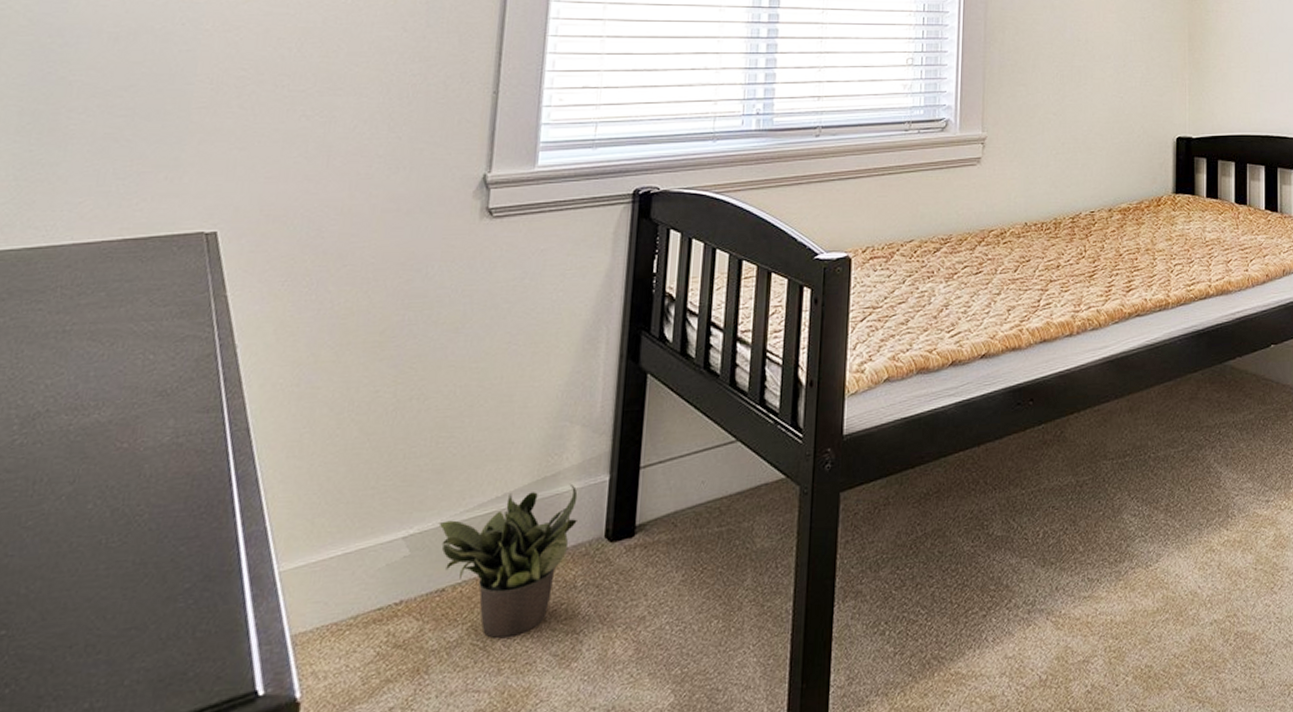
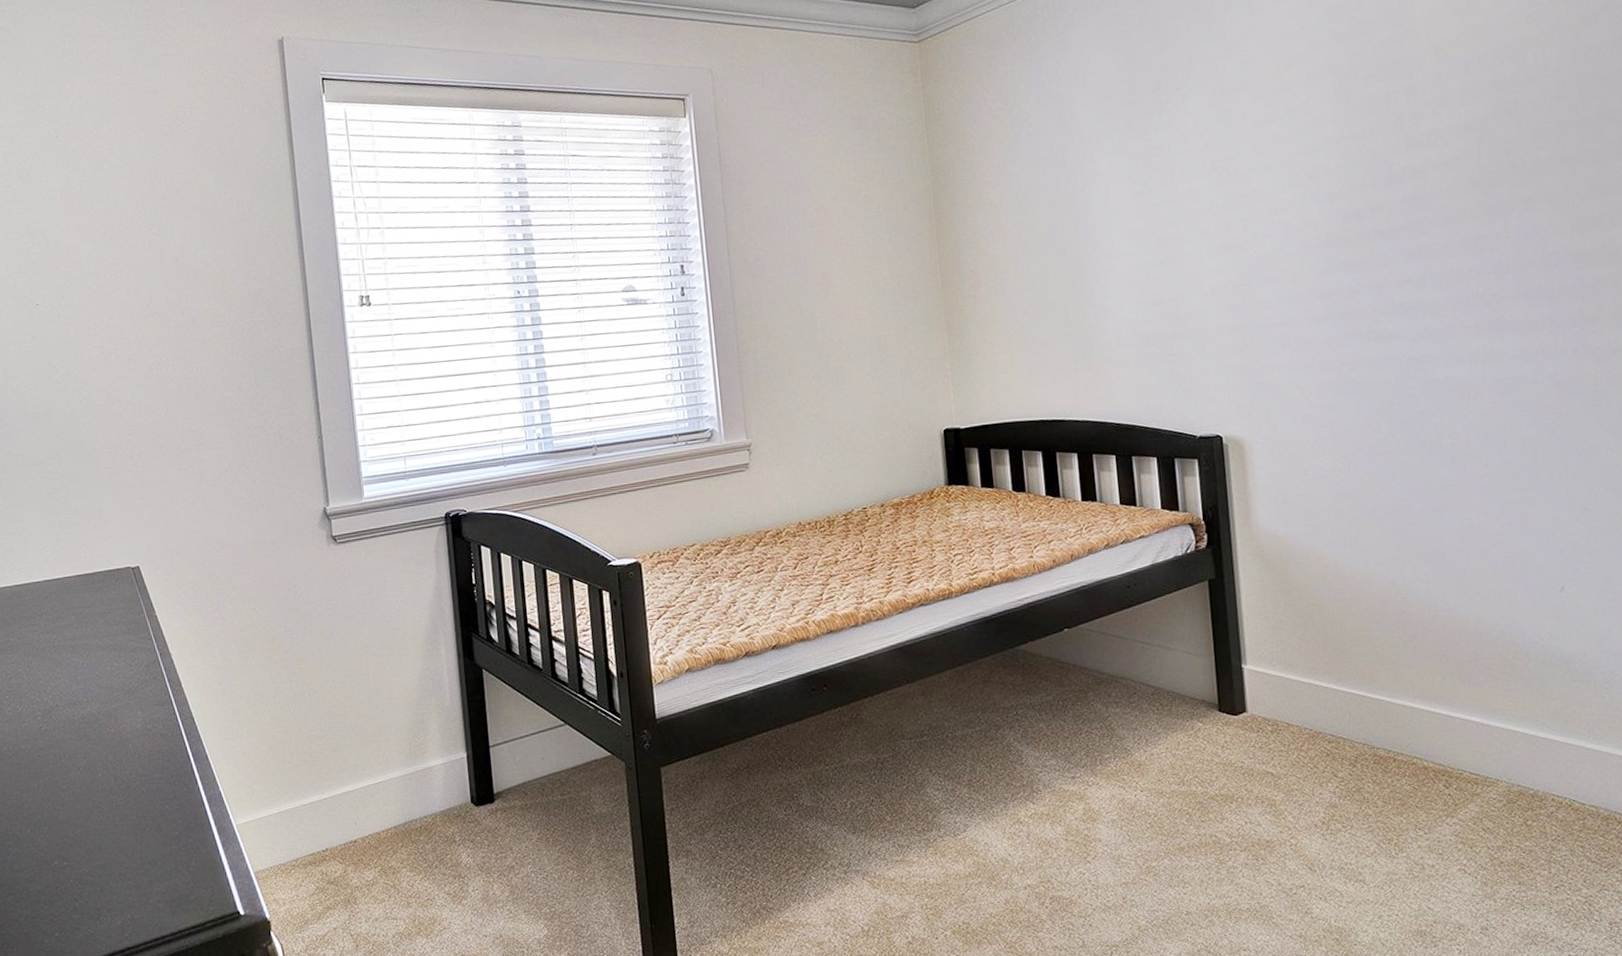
potted plant: present [437,483,578,639] -> none [341,759,447,880]

